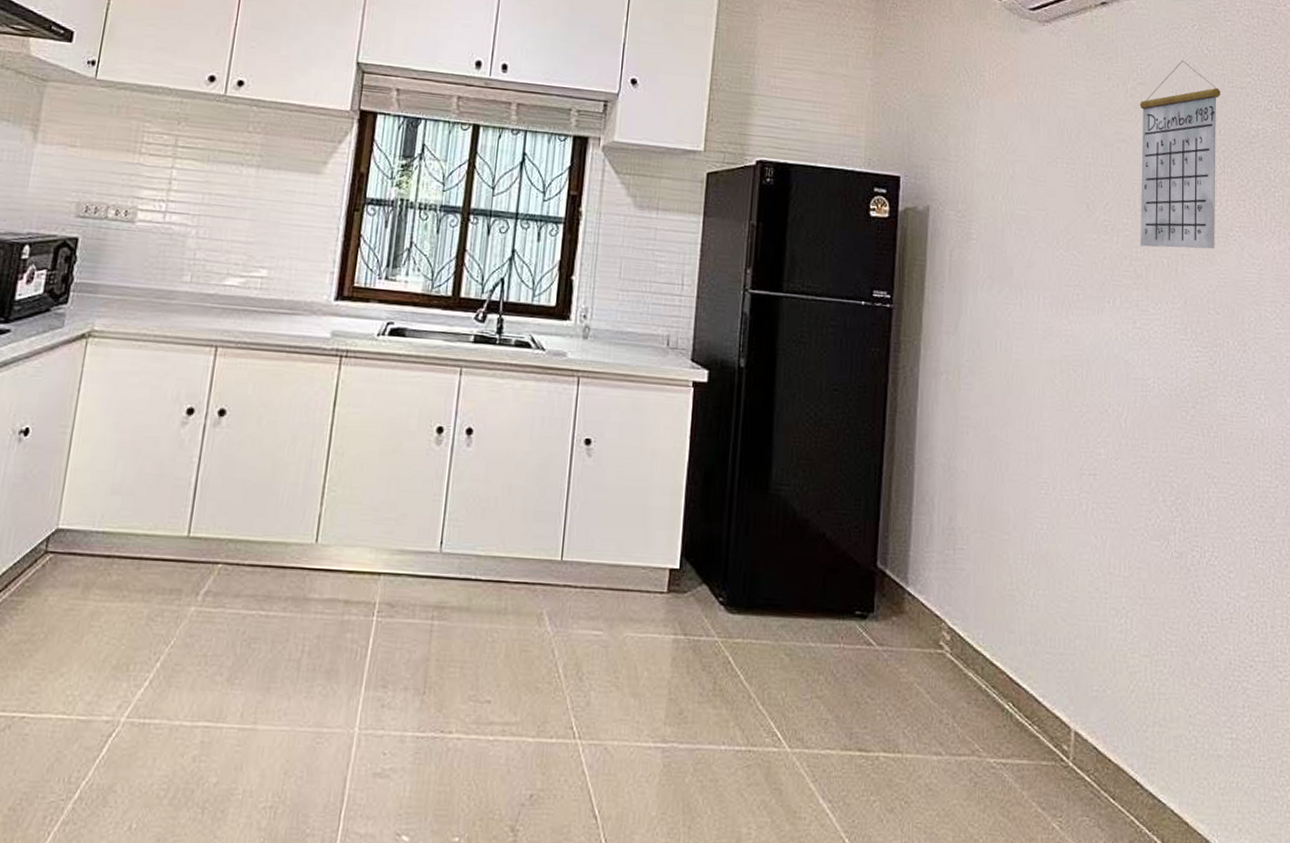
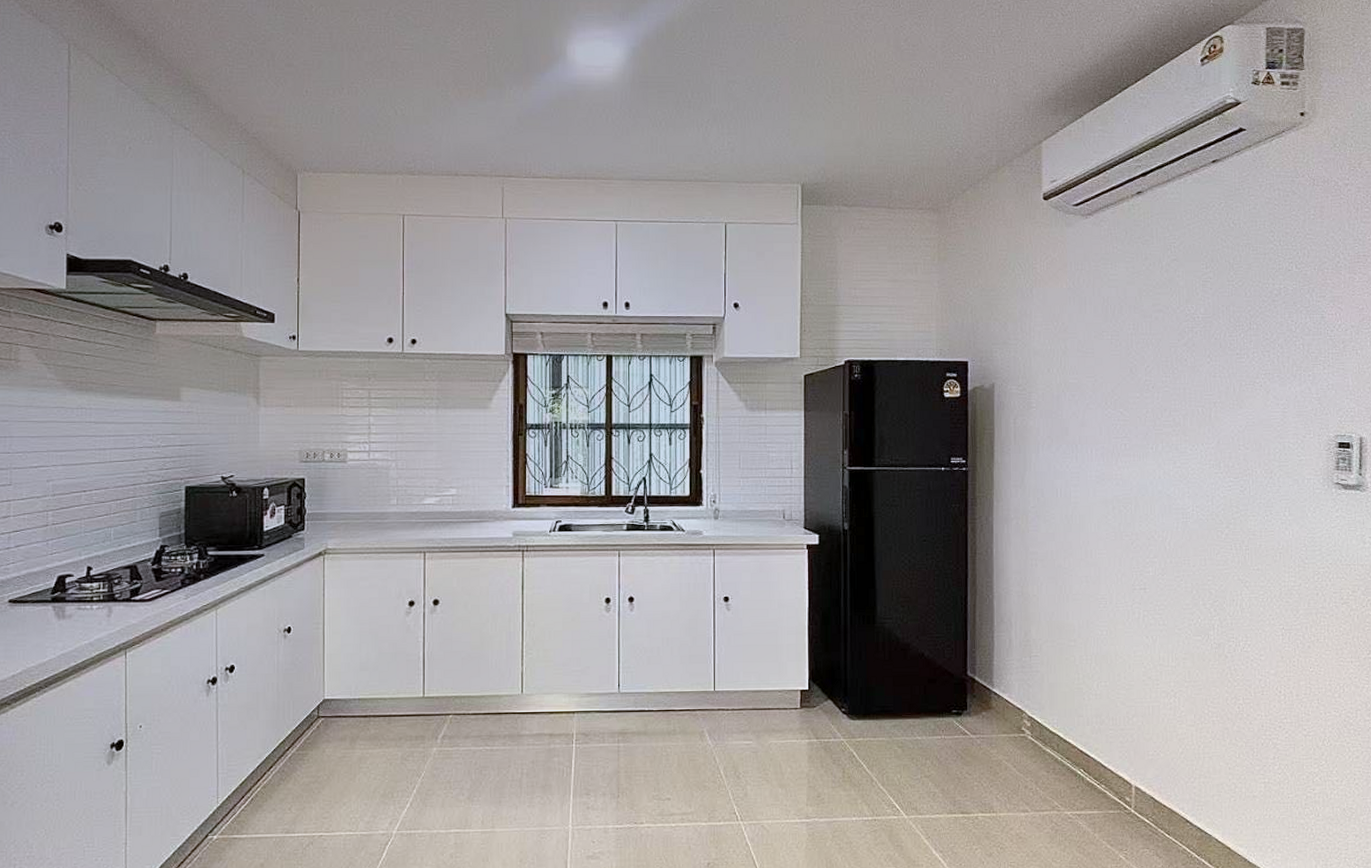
calendar: present [1139,60,1220,249] -> none [1173,235,1246,399]

